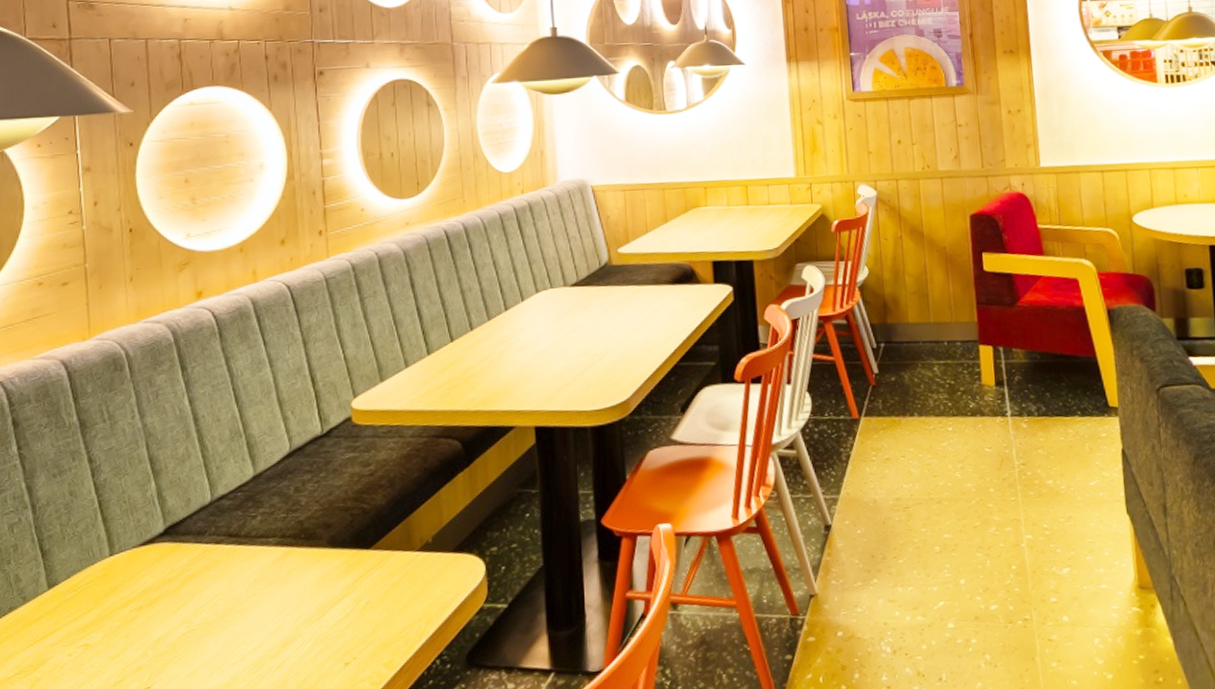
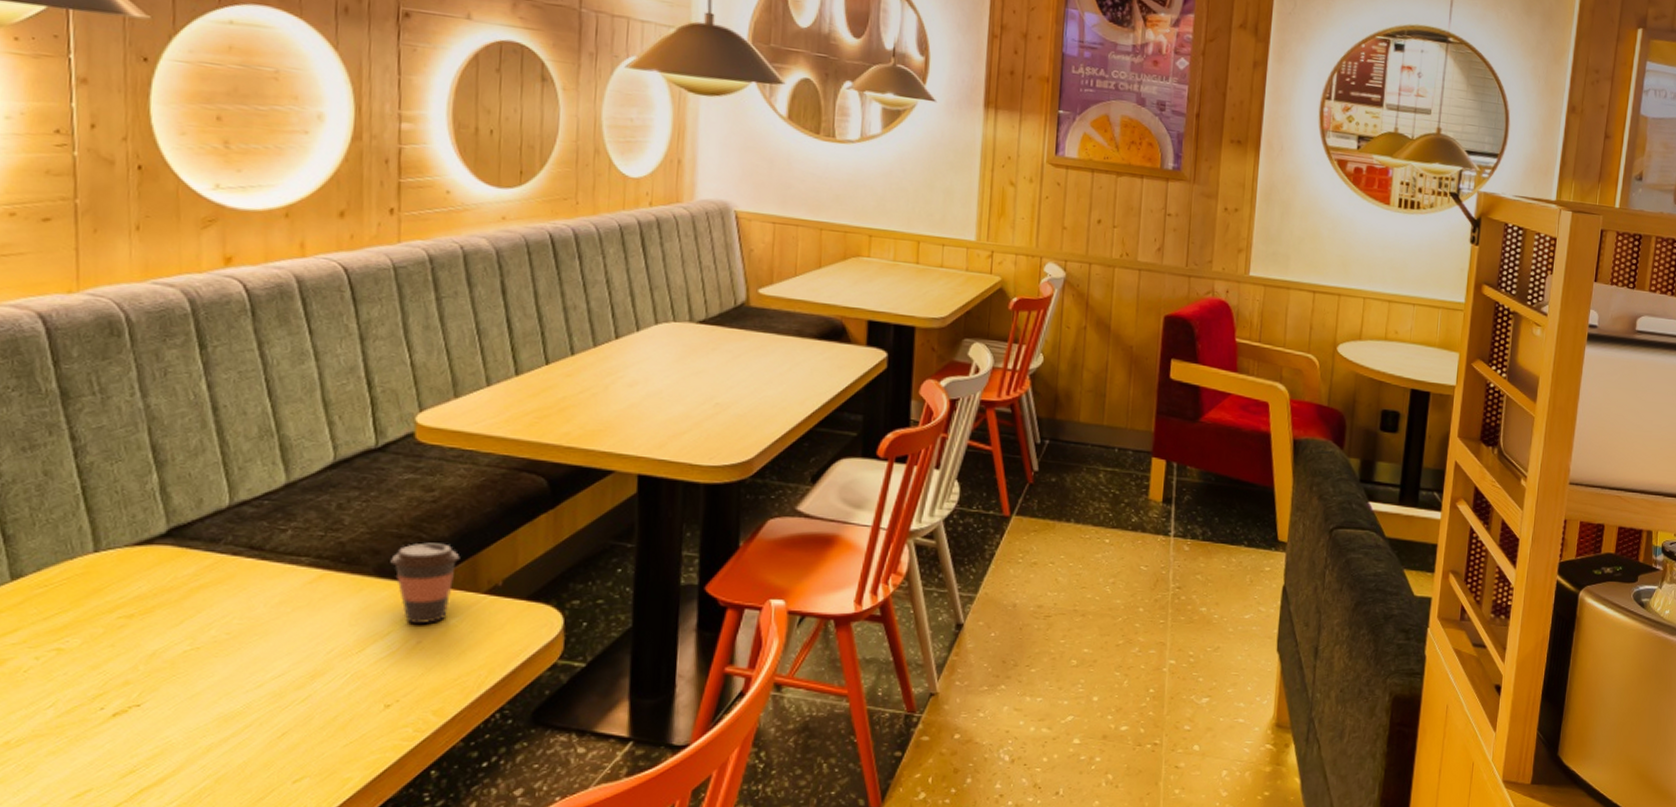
coffee cup: none [340,510,396,586] -> present [390,542,460,623]

